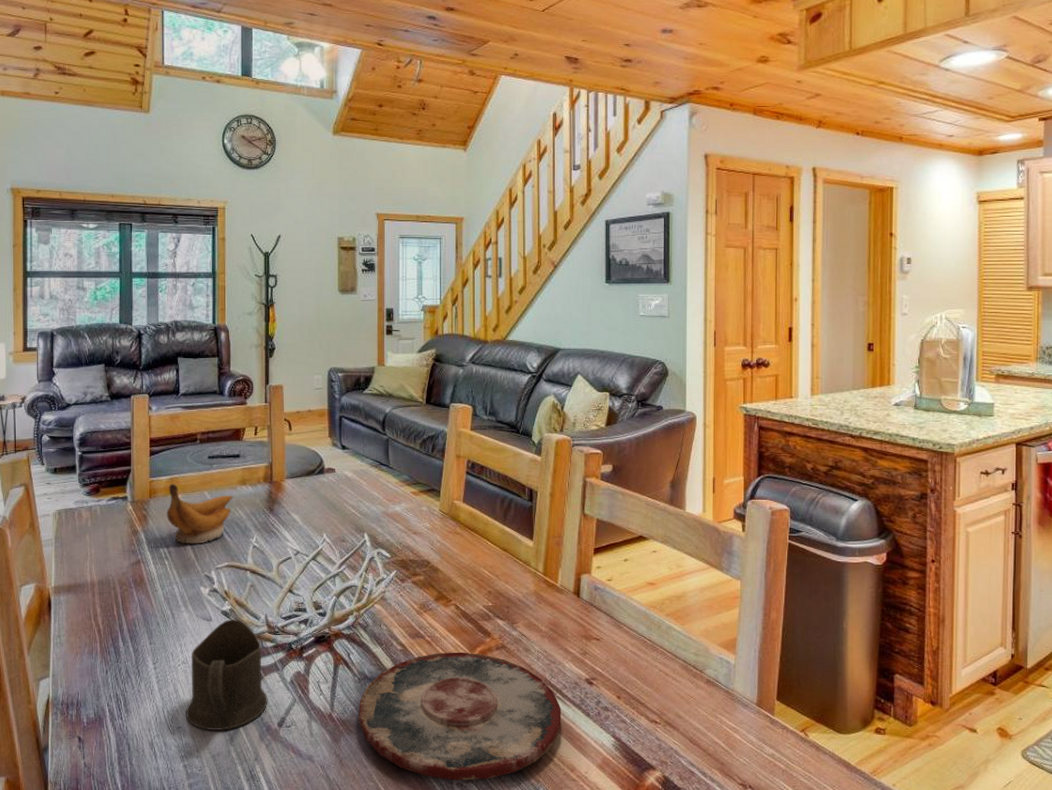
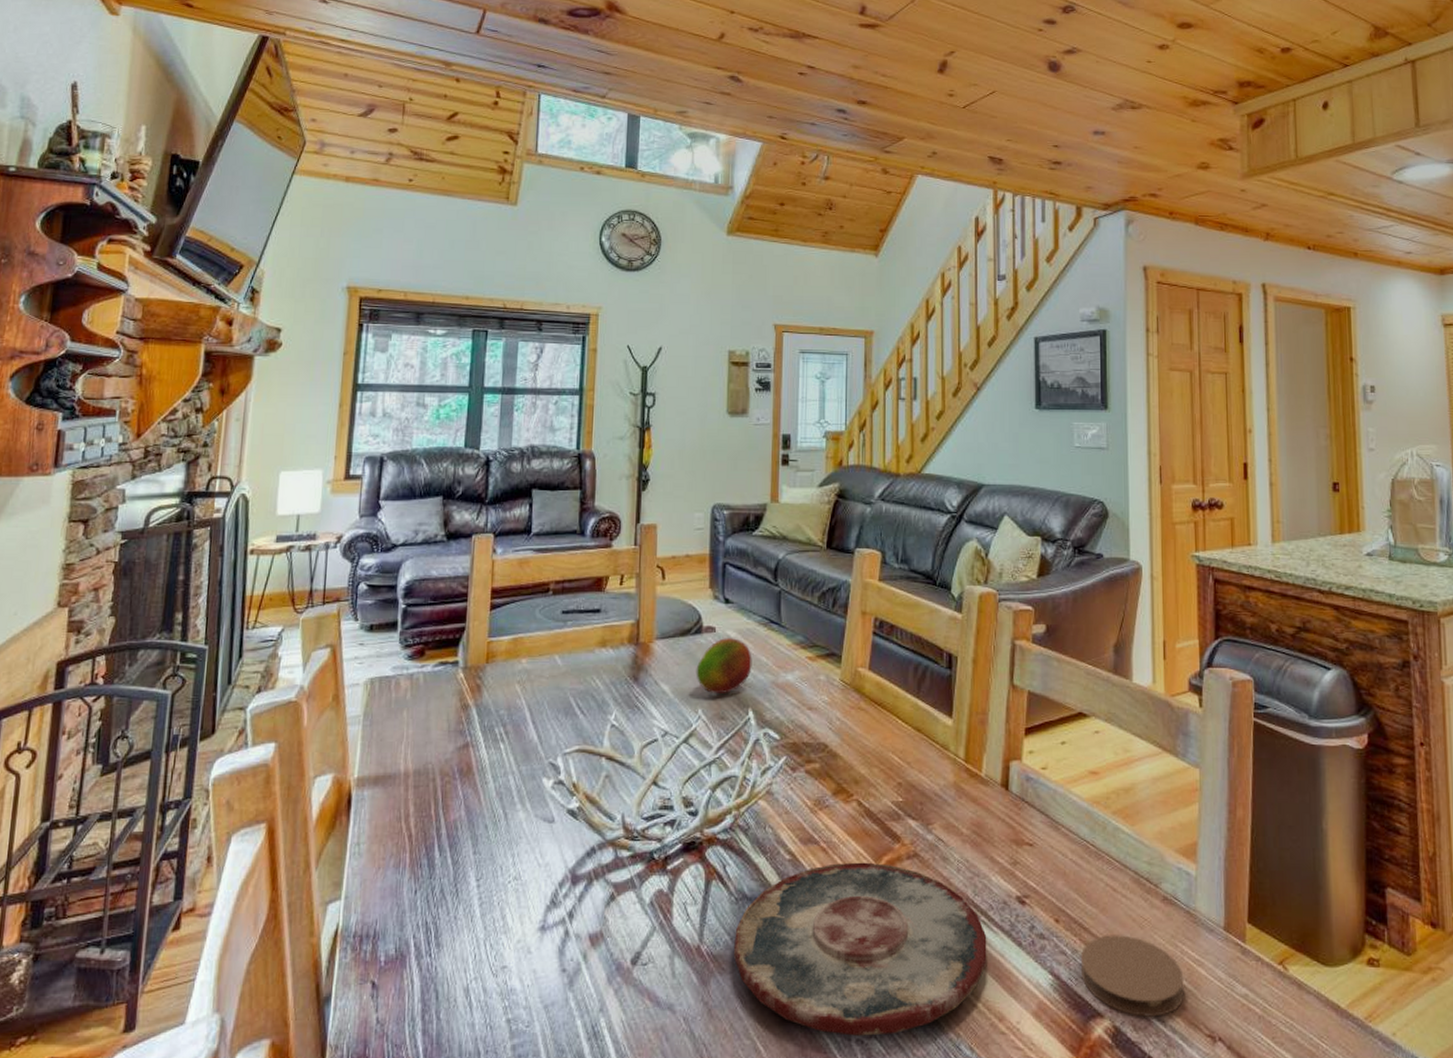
banana: present [167,483,233,544] -> none [506,645,590,723]
cup: present [186,618,268,730] -> none [514,819,620,970]
fruit: none [320,477,366,522] -> present [696,638,752,695]
coaster: none [637,708,722,770] -> present [1080,935,1184,1017]

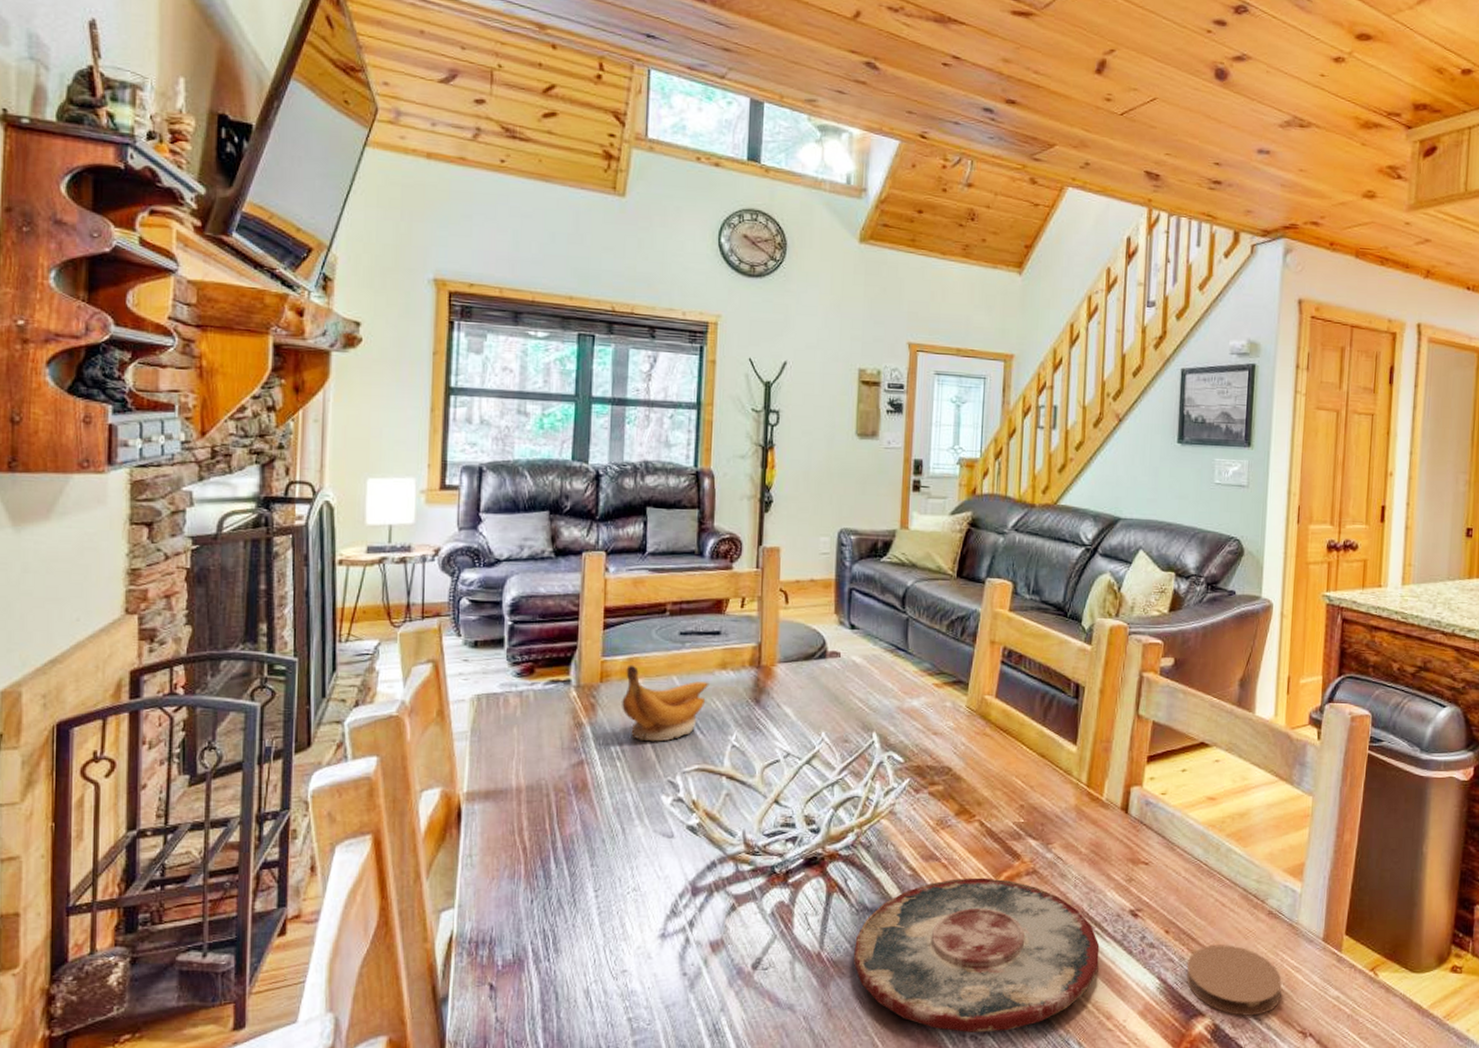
banana: none [506,645,590,723] -> present [622,664,709,742]
fruit: present [696,638,752,695] -> none [819,663,878,718]

